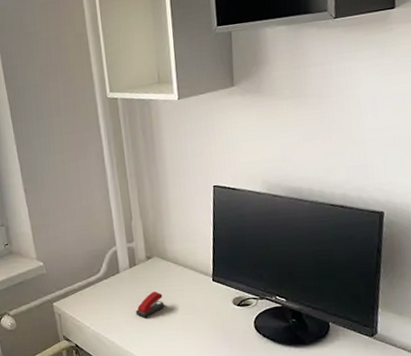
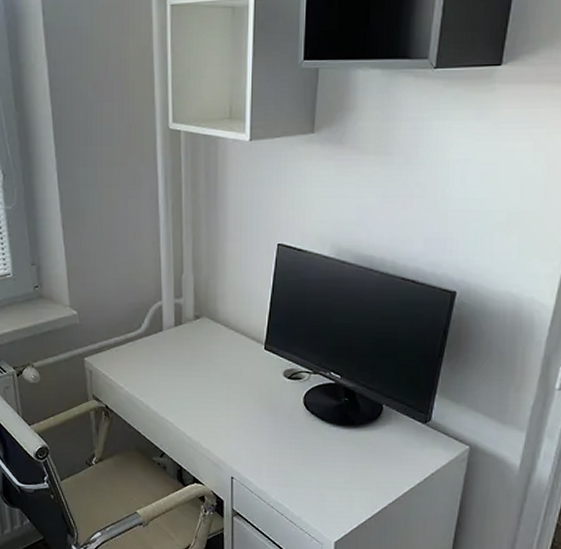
stapler: present [135,291,165,319] -> none [176,355,209,384]

